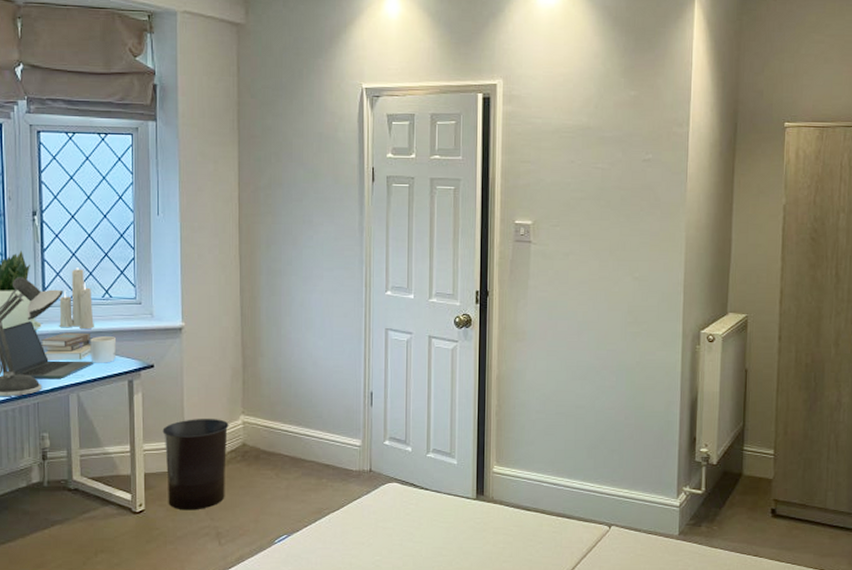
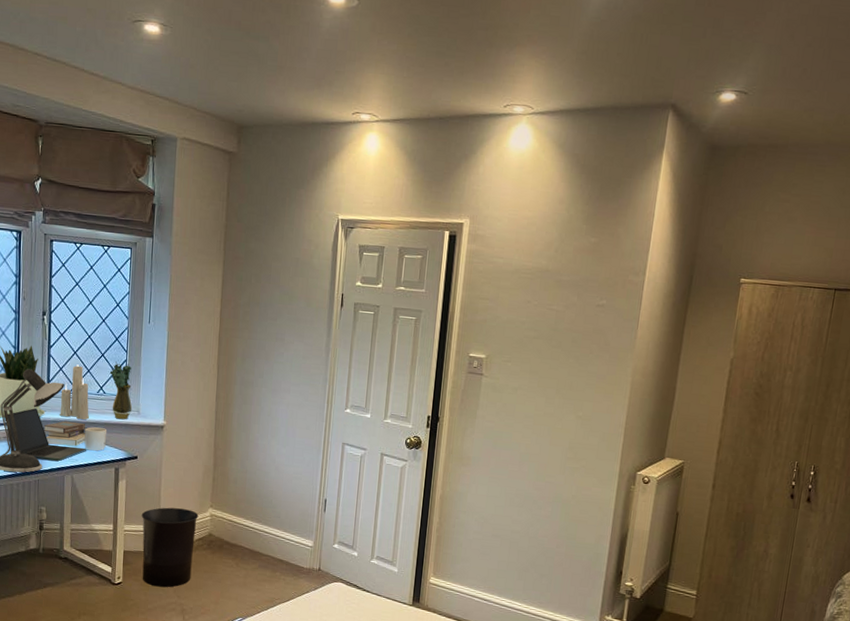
vase: none [115,260,145,325] -> present [109,361,133,420]

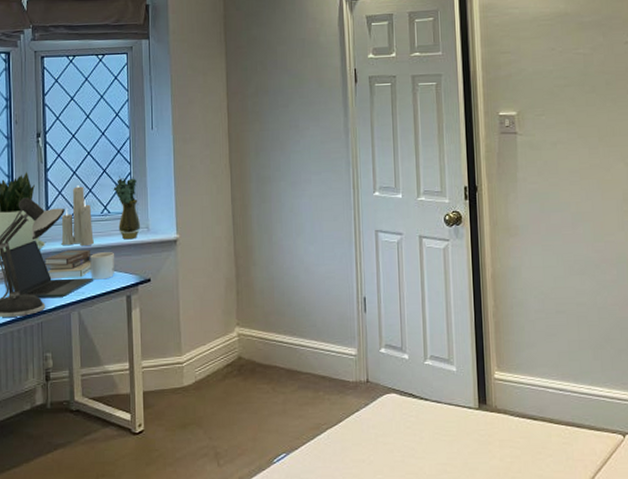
waste bin: present [141,507,199,587] -> none [160,332,225,430]

